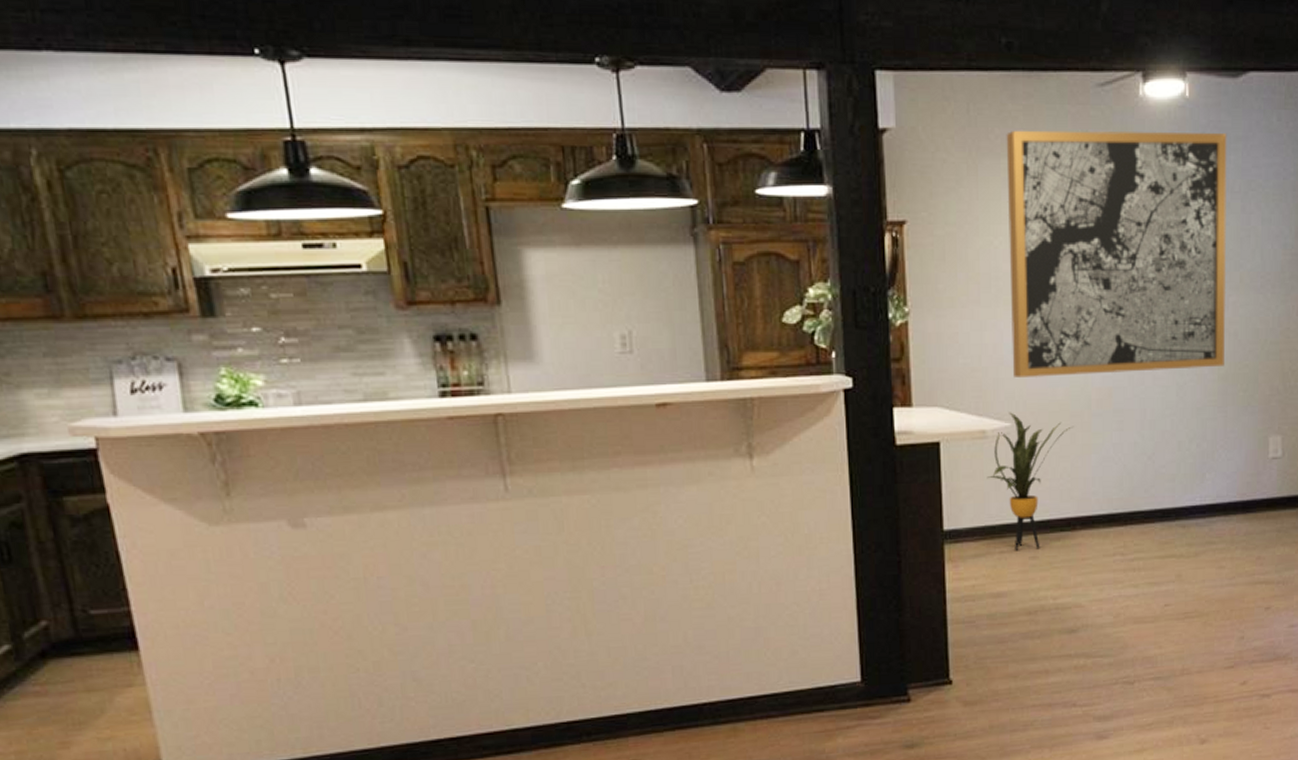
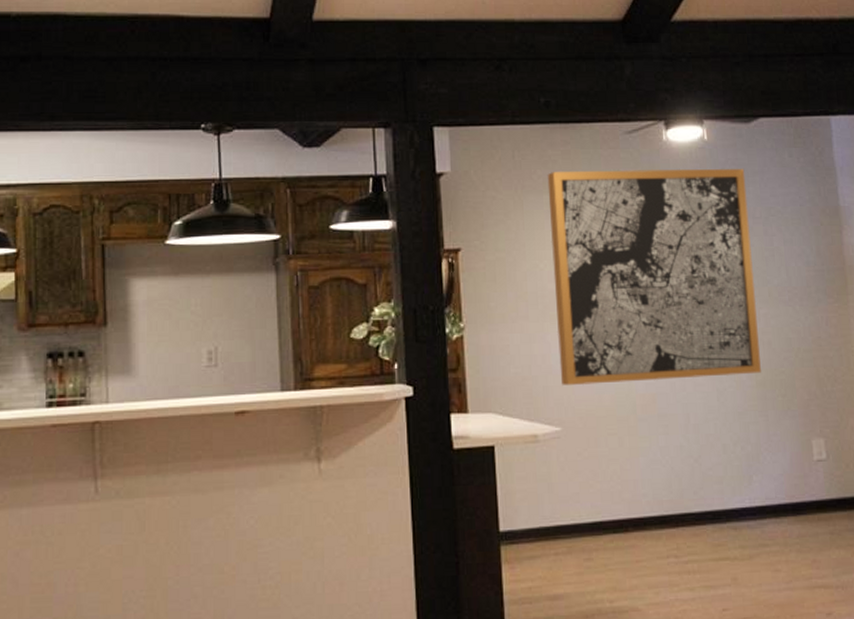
house plant: present [986,412,1074,550] -> none [539,417,621,552]

